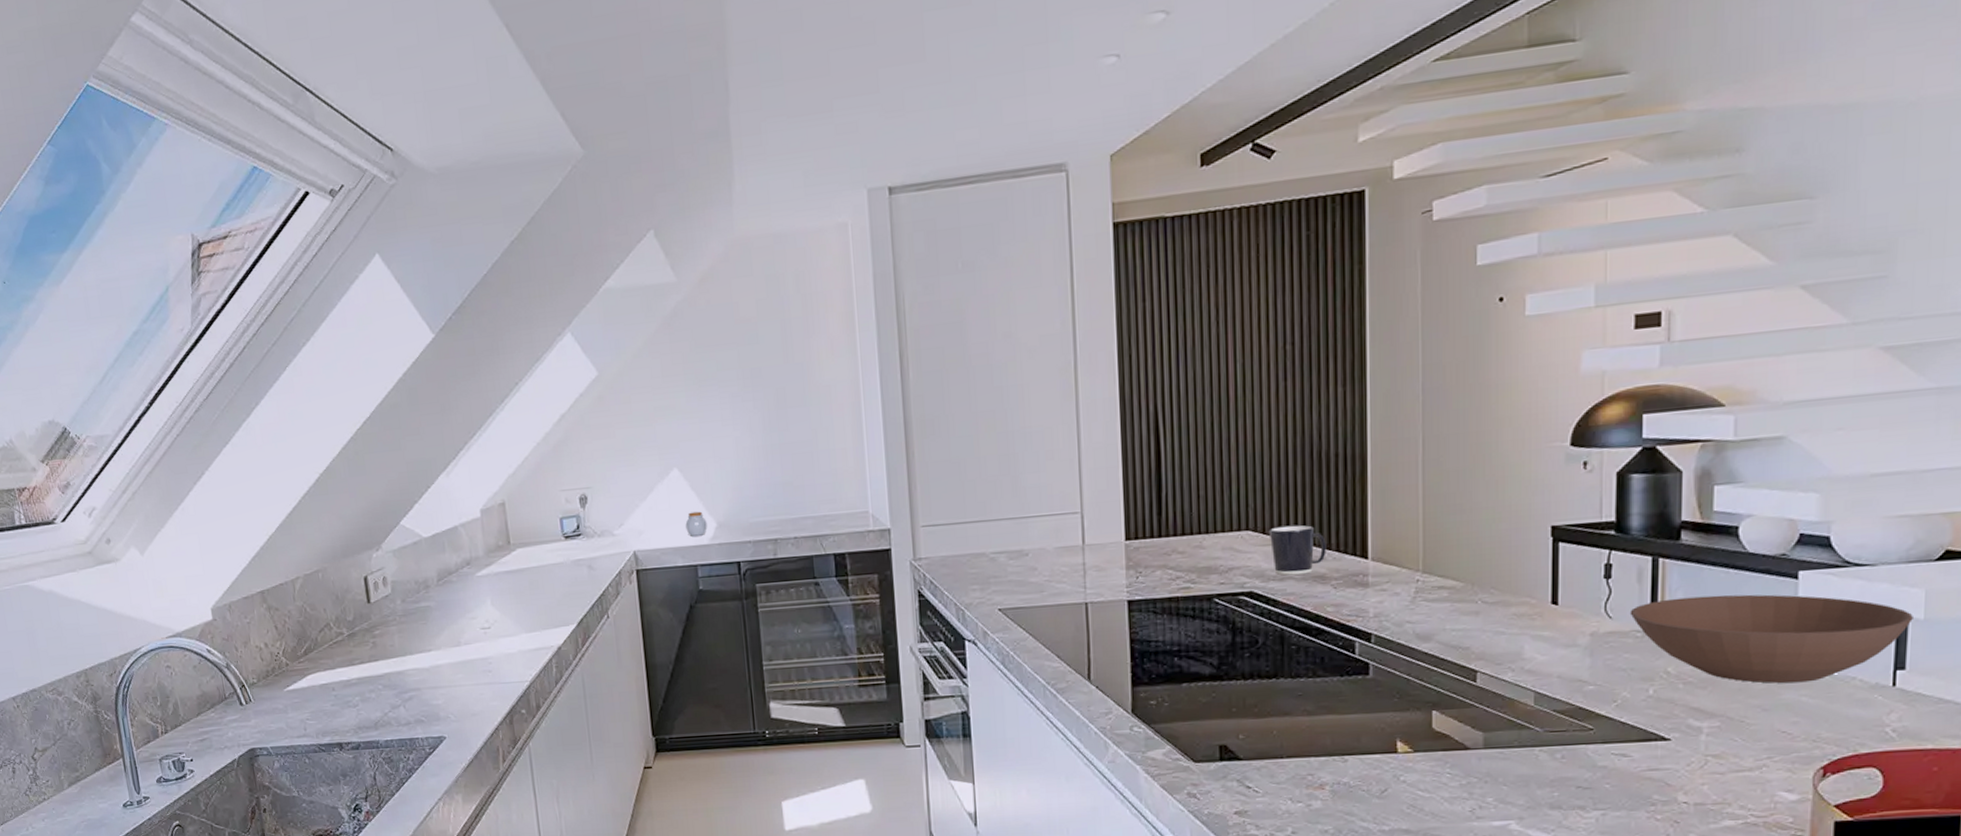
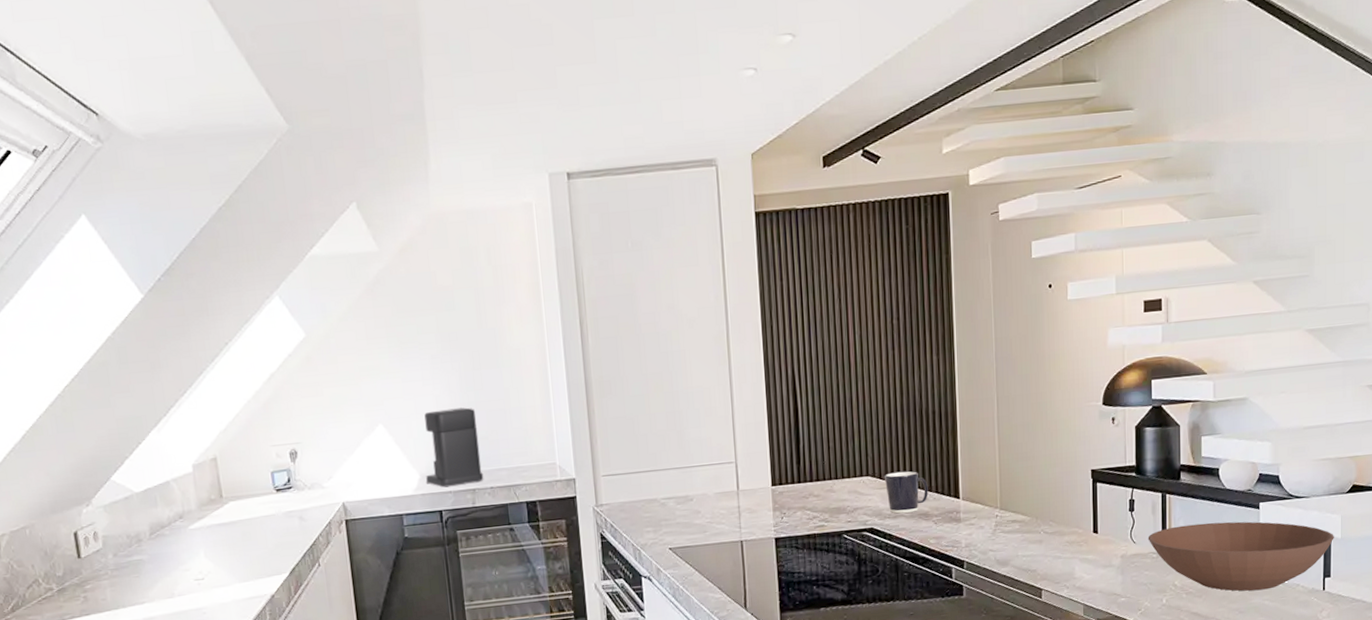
jar: present [685,511,707,536] -> none [390,464,411,488]
coffee maker: none [723,450,787,537] -> present [424,407,484,488]

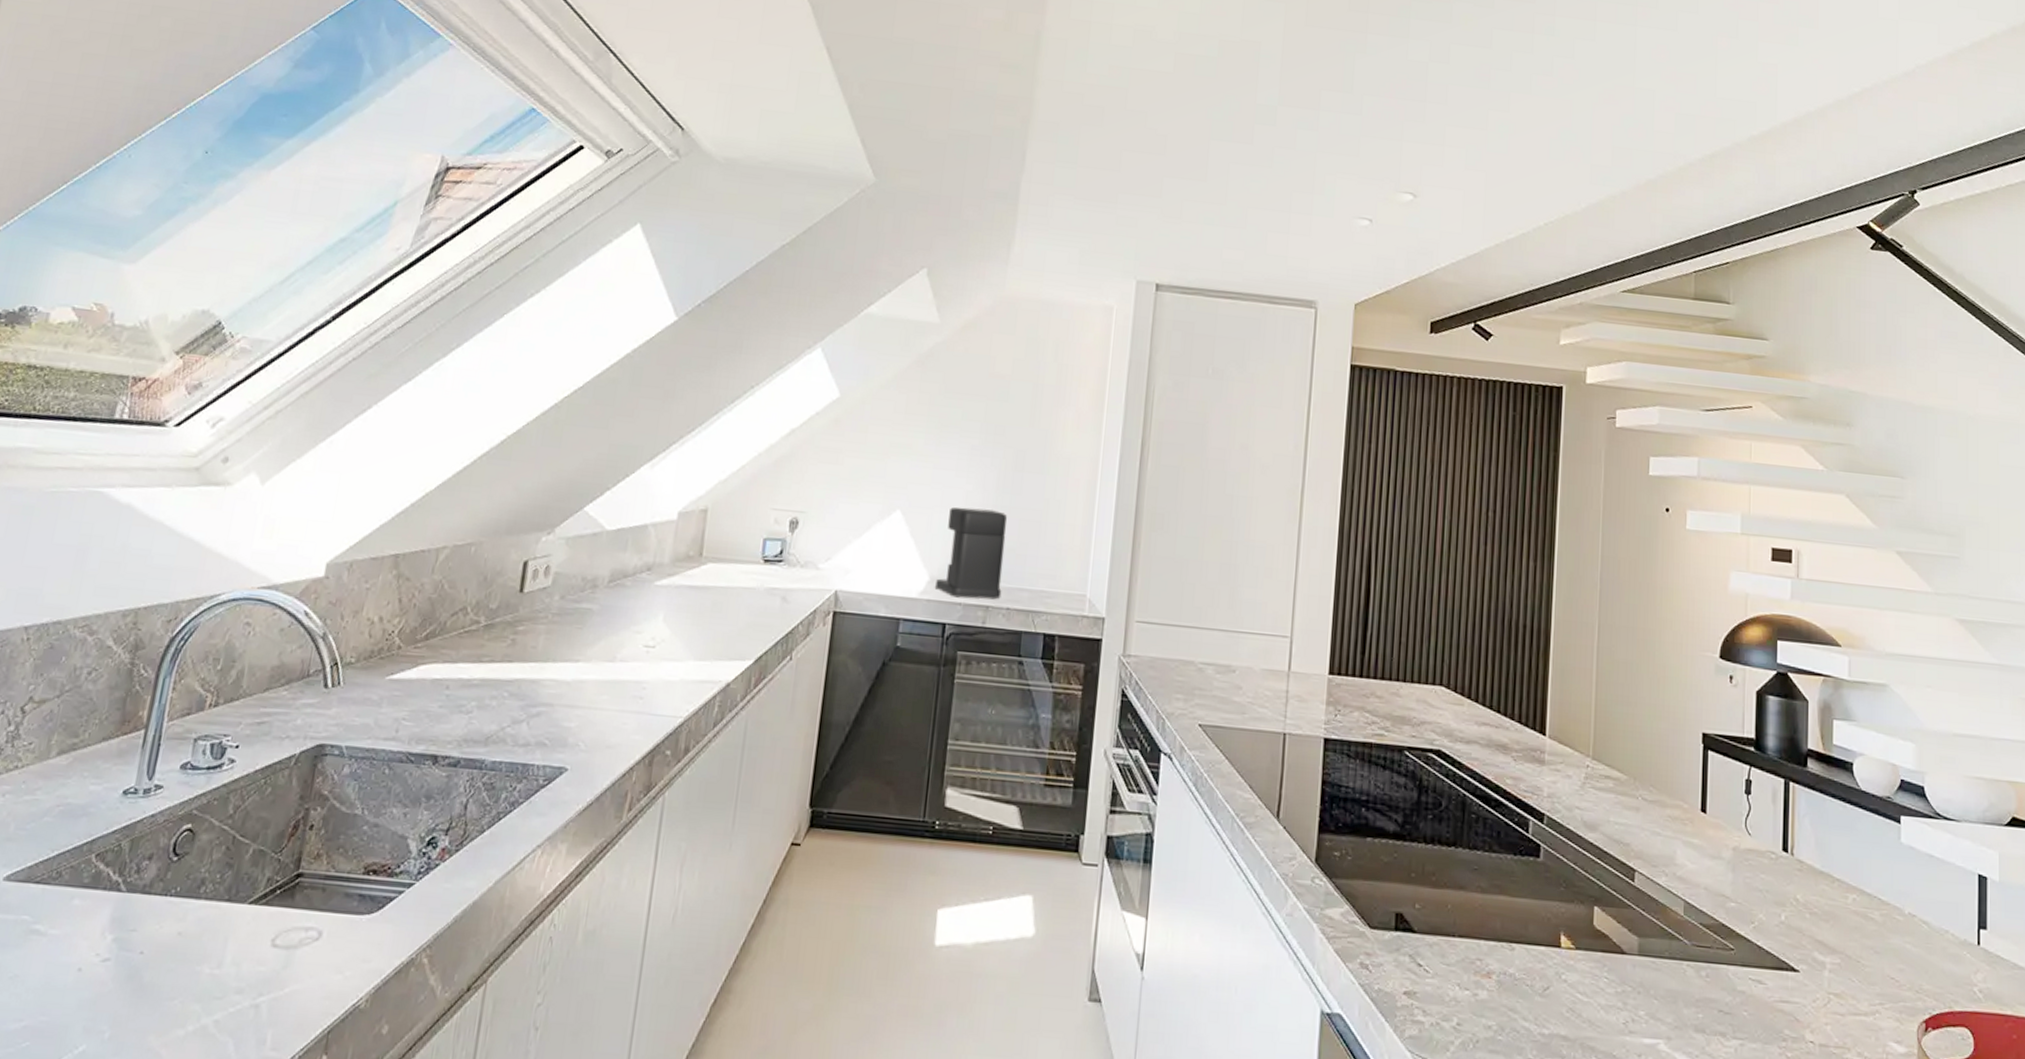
mug: present [884,471,928,514] -> none [1459,687,1510,741]
bowl: present [1148,521,1334,591] -> none [1766,824,1991,930]

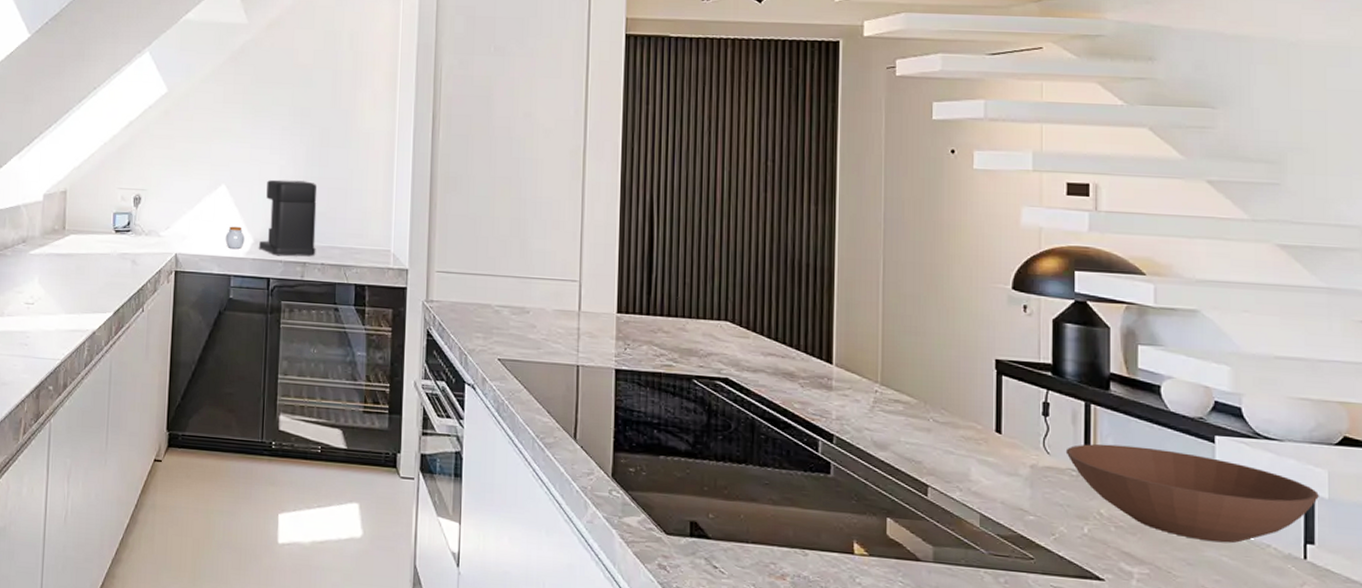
jar: none [896,560,920,587] -> present [225,226,245,249]
bowl: none [1766,824,1991,930] -> present [1065,443,1319,543]

